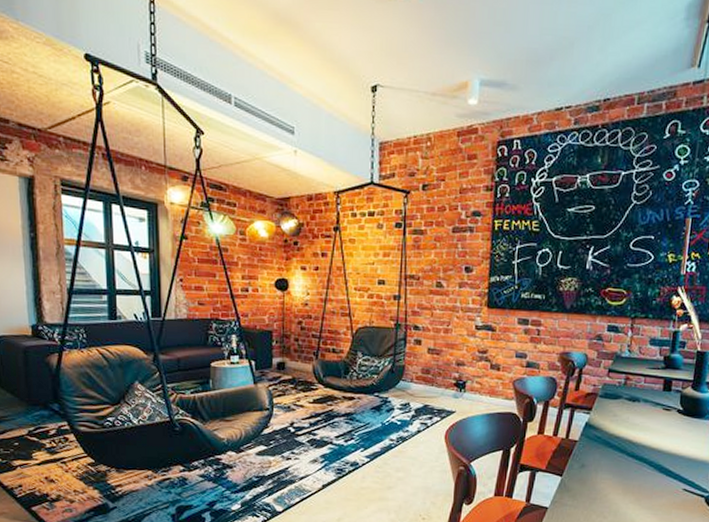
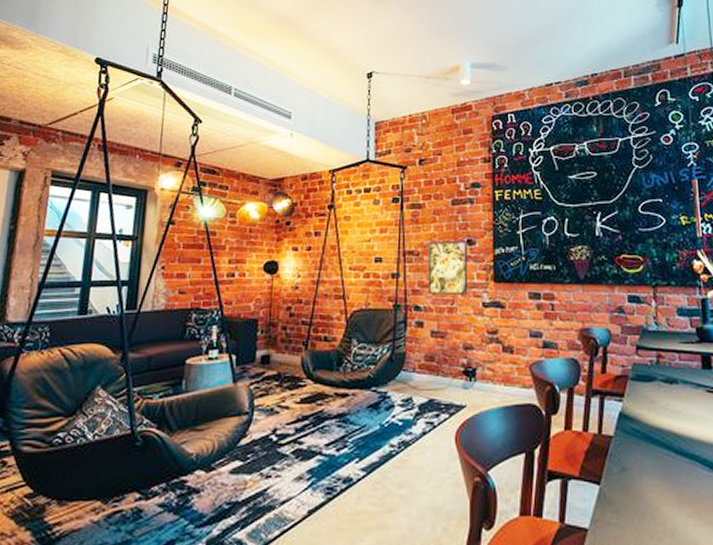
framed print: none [426,267,465,318] -> present [427,240,468,295]

